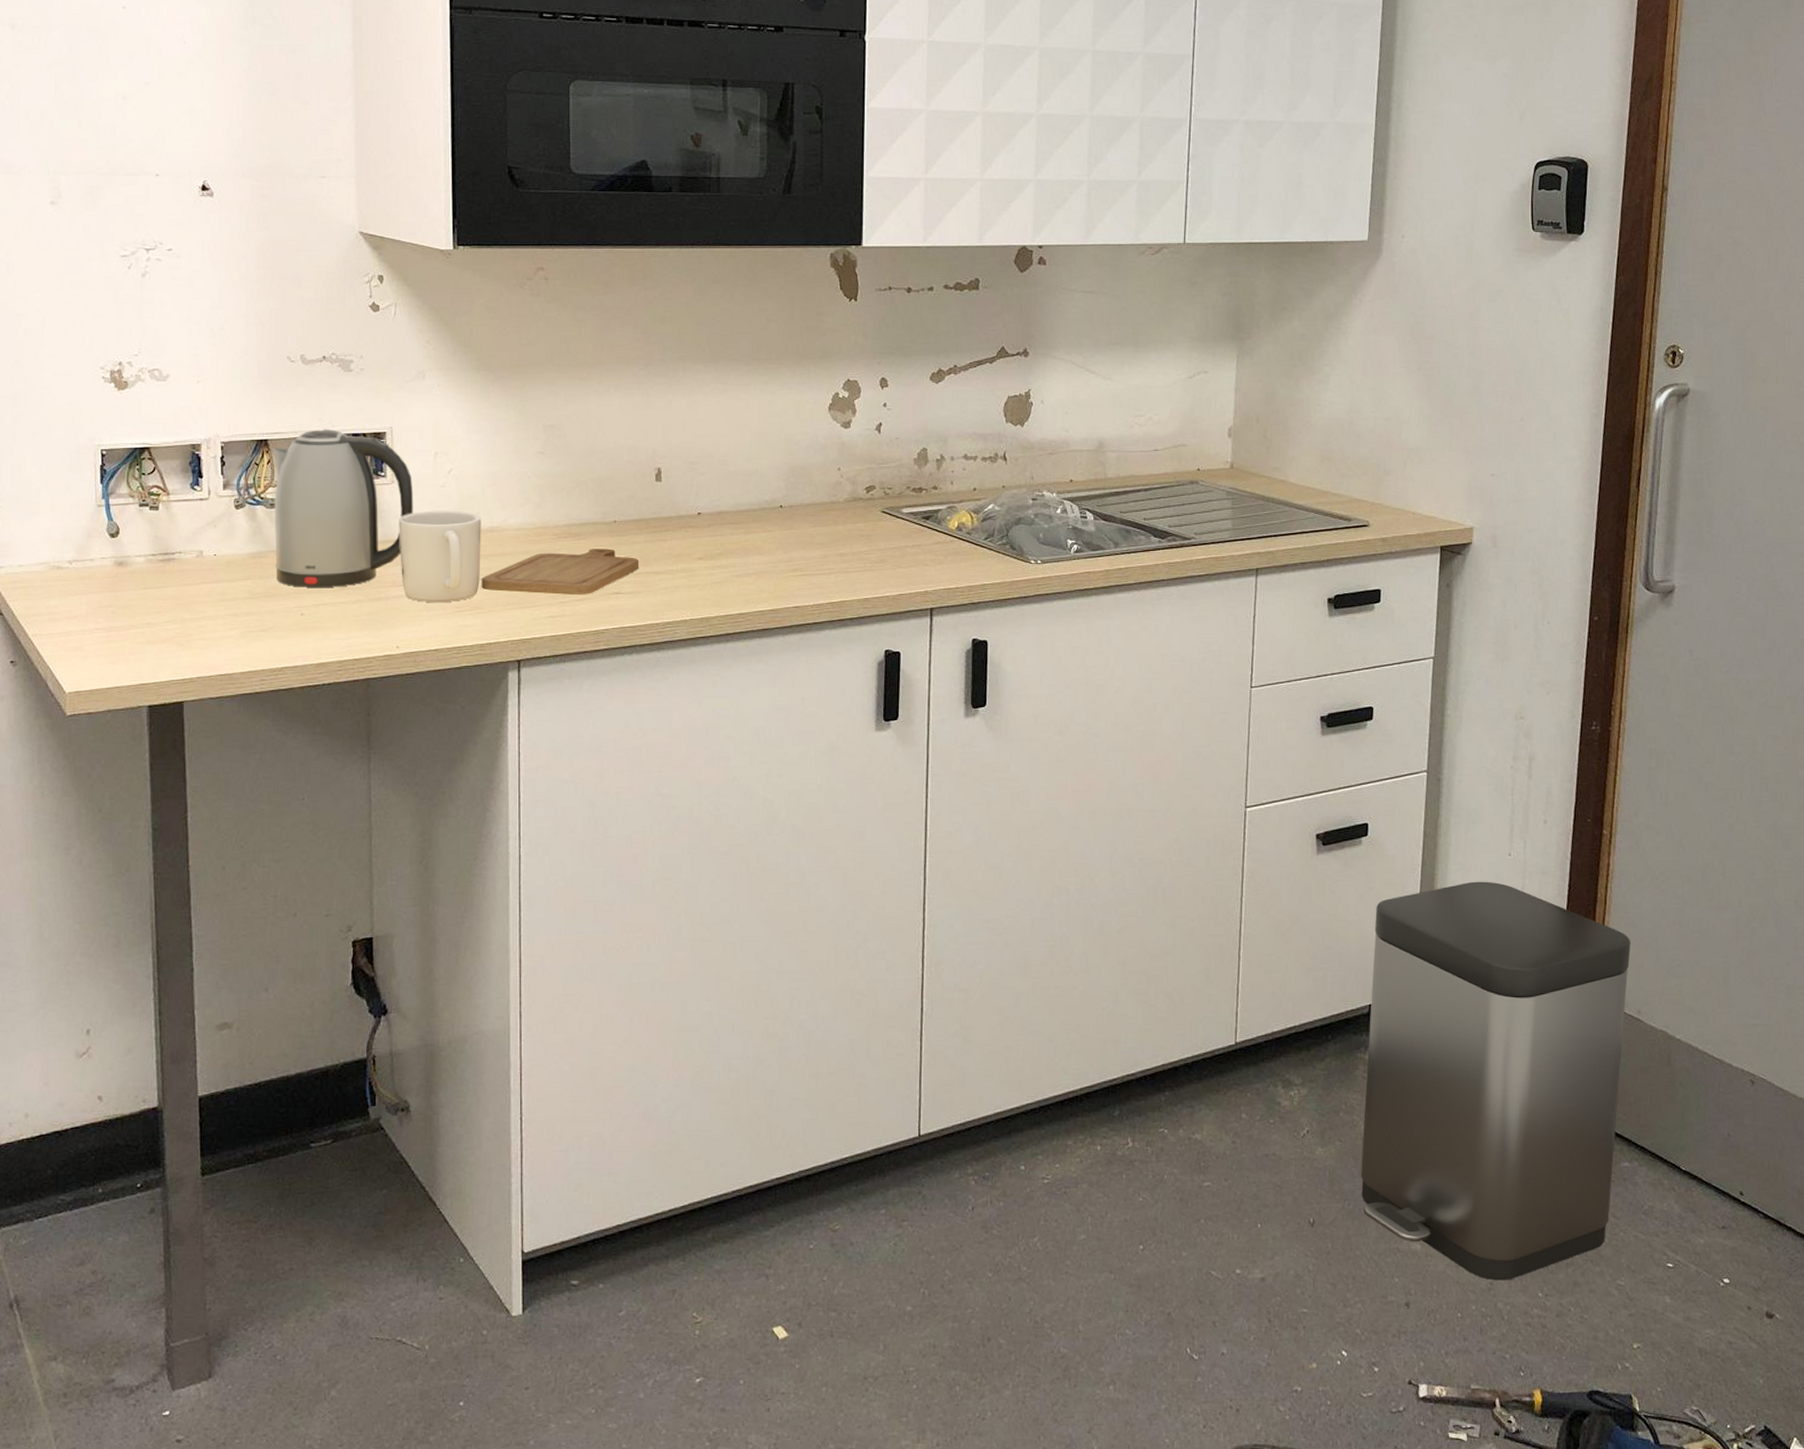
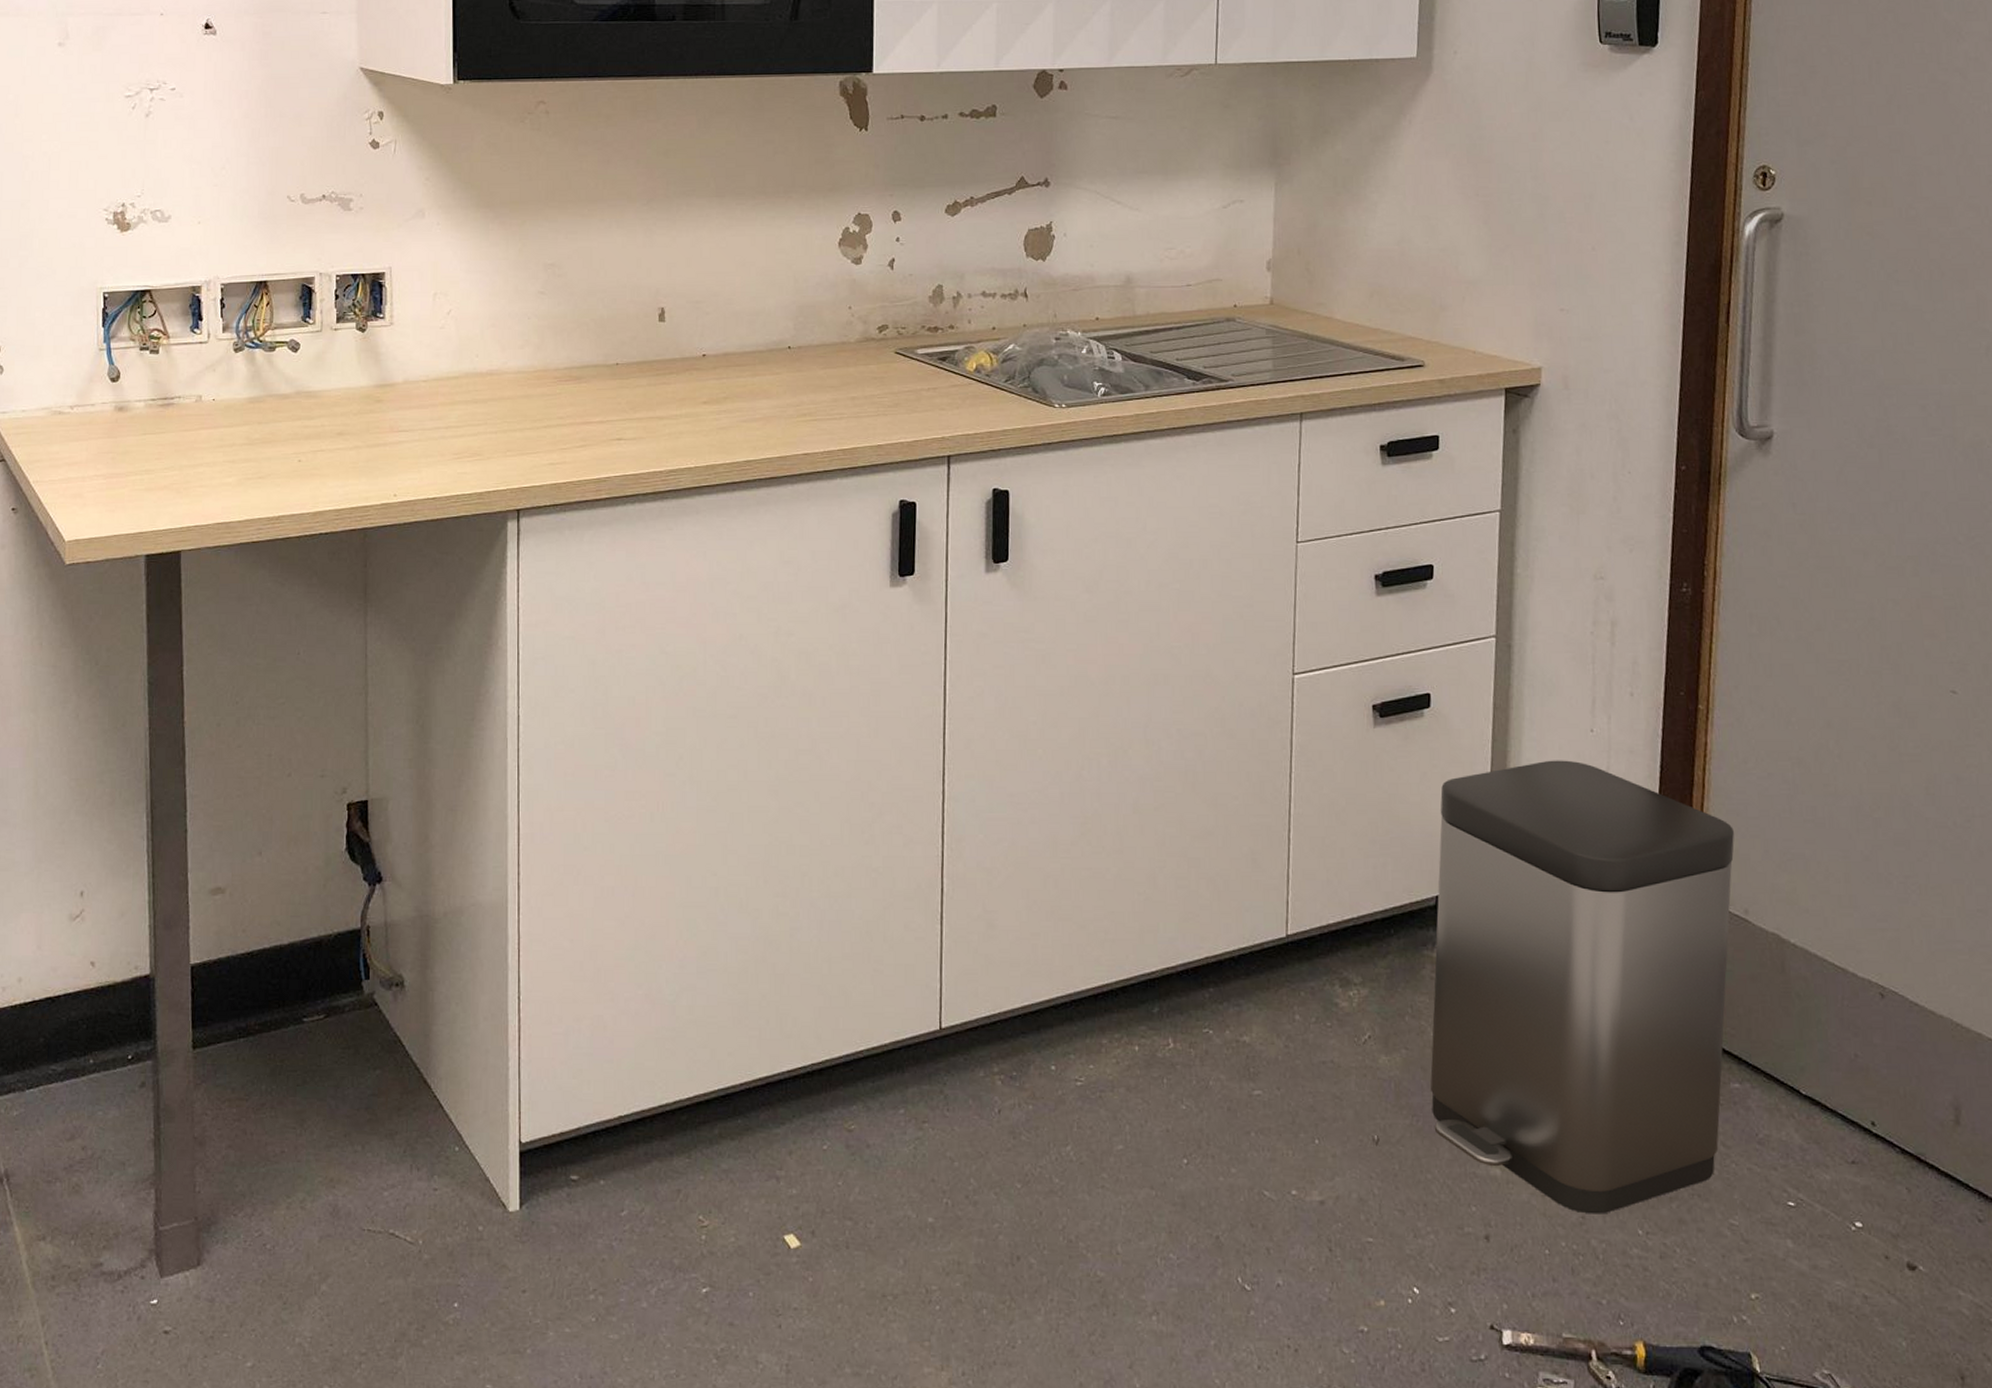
kettle: present [272,428,414,587] -> none [272,269,412,433]
mug: present [399,510,481,602] -> none [397,353,481,448]
chopping board: present [481,548,640,596] -> none [480,392,642,442]

